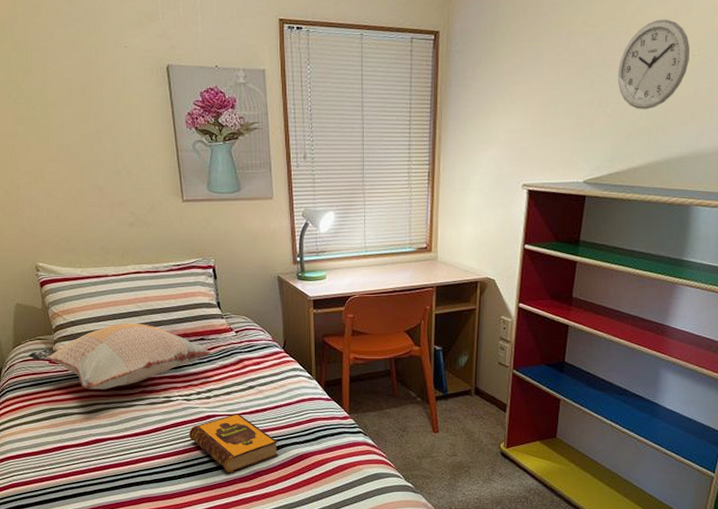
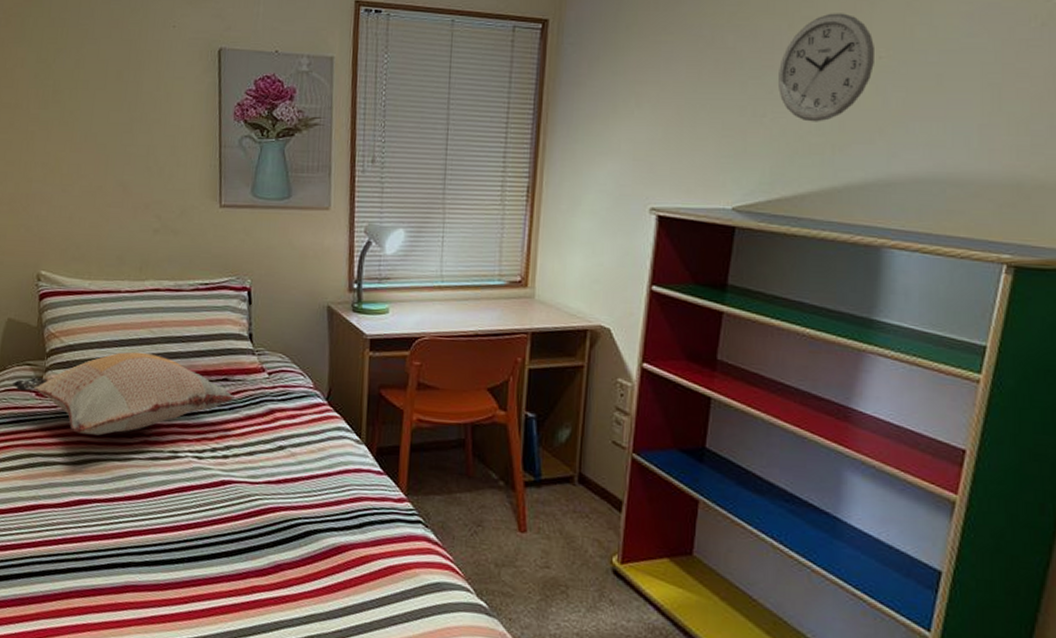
hardback book: present [188,413,278,473] -> none [195,480,310,563]

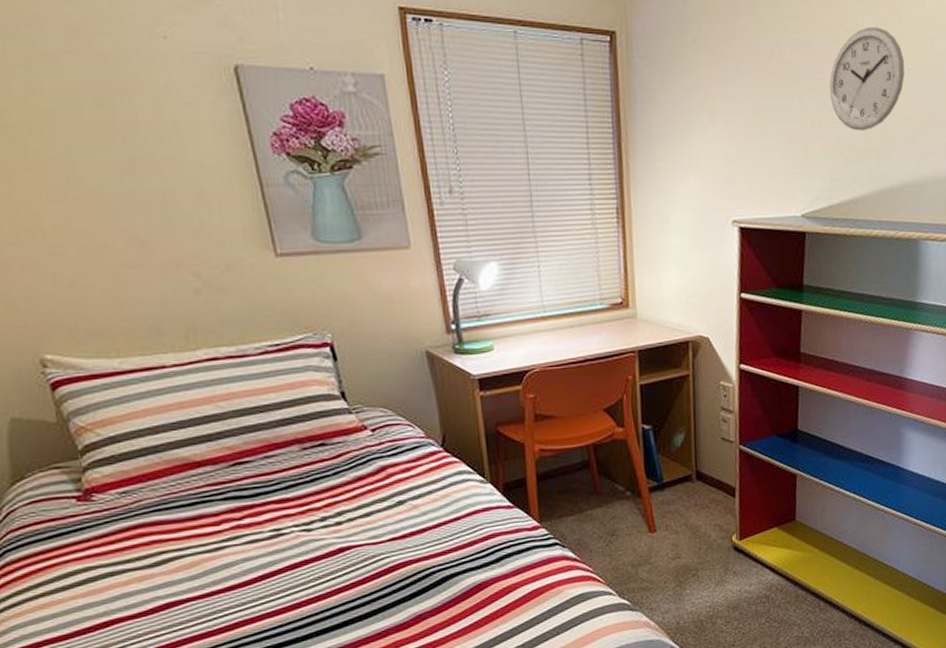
decorative pillow: present [11,351,235,436] -> none [38,430,337,533]

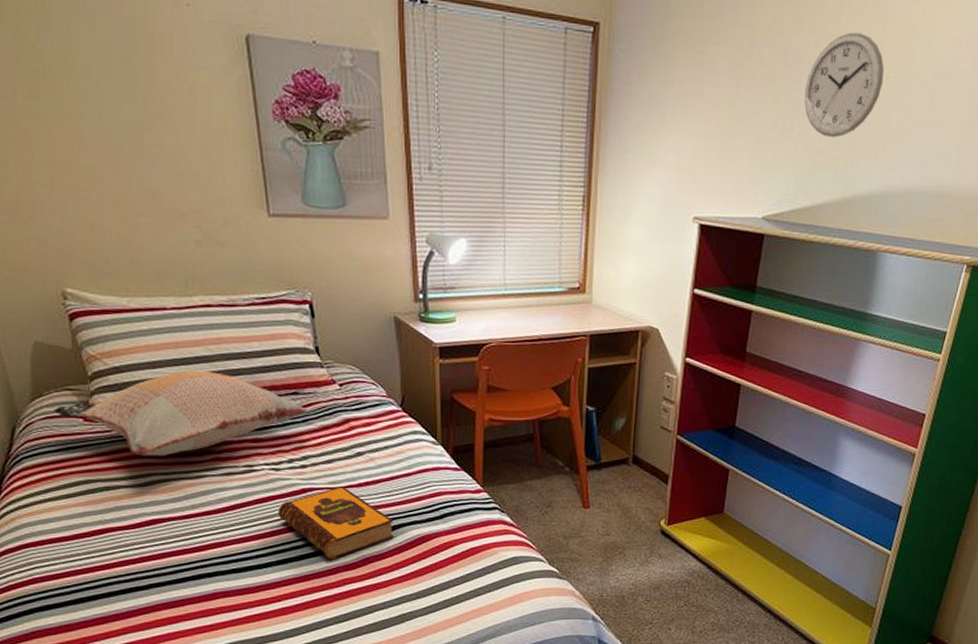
decorative pillow: none [38,430,337,533] -> present [52,370,307,456]
hardback book: none [313,539,447,622] -> present [277,485,394,560]

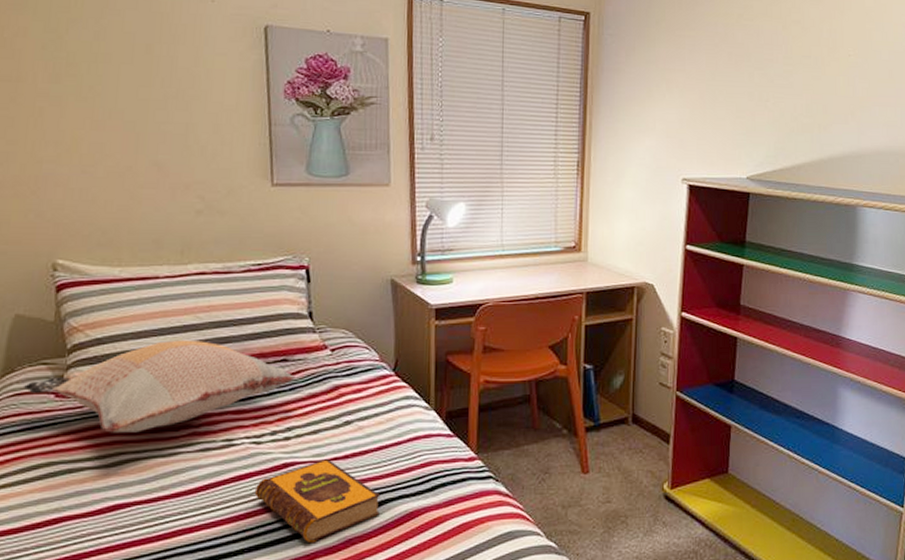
wall clock: present [804,32,884,138] -> none [777,18,845,106]

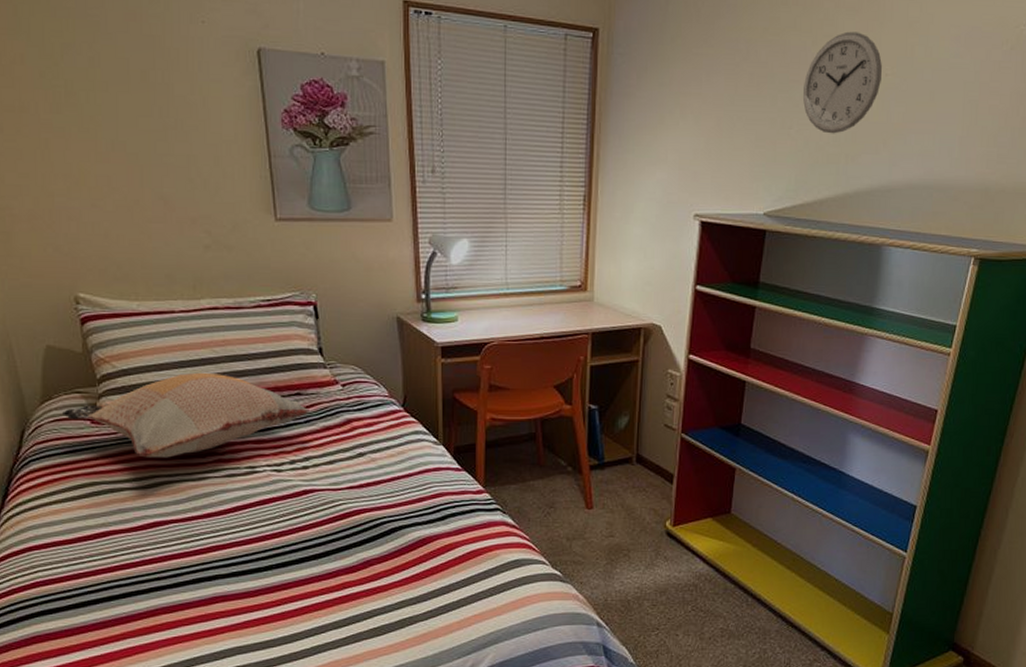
hardback book: present [254,458,380,544] -> none [278,486,395,563]
wall clock: none [777,18,845,106] -> present [803,31,882,134]

